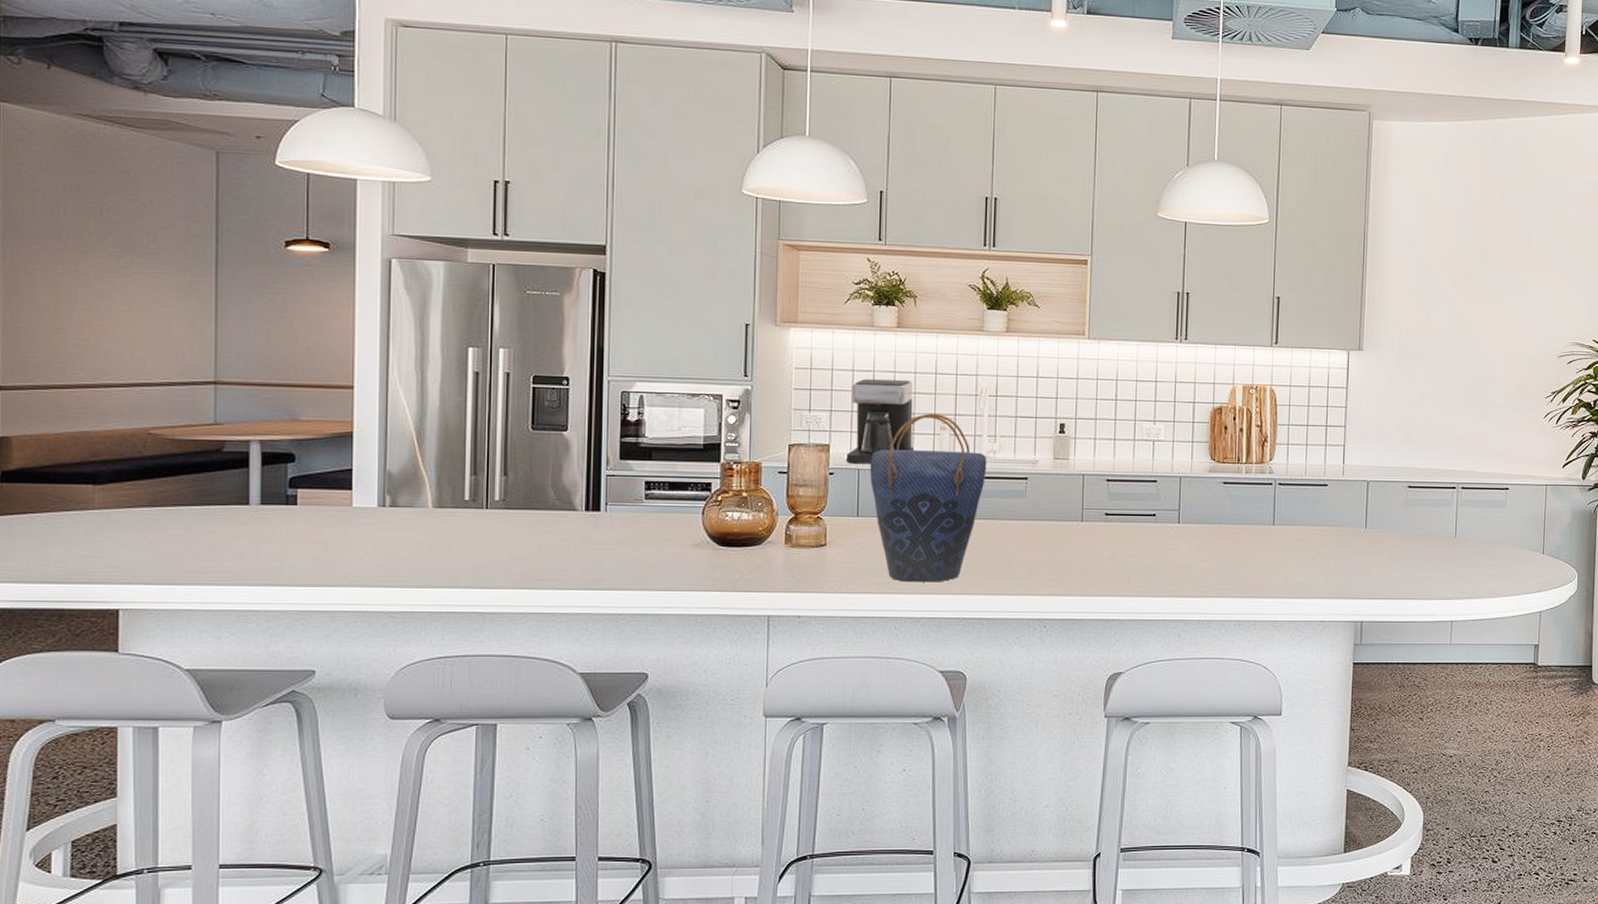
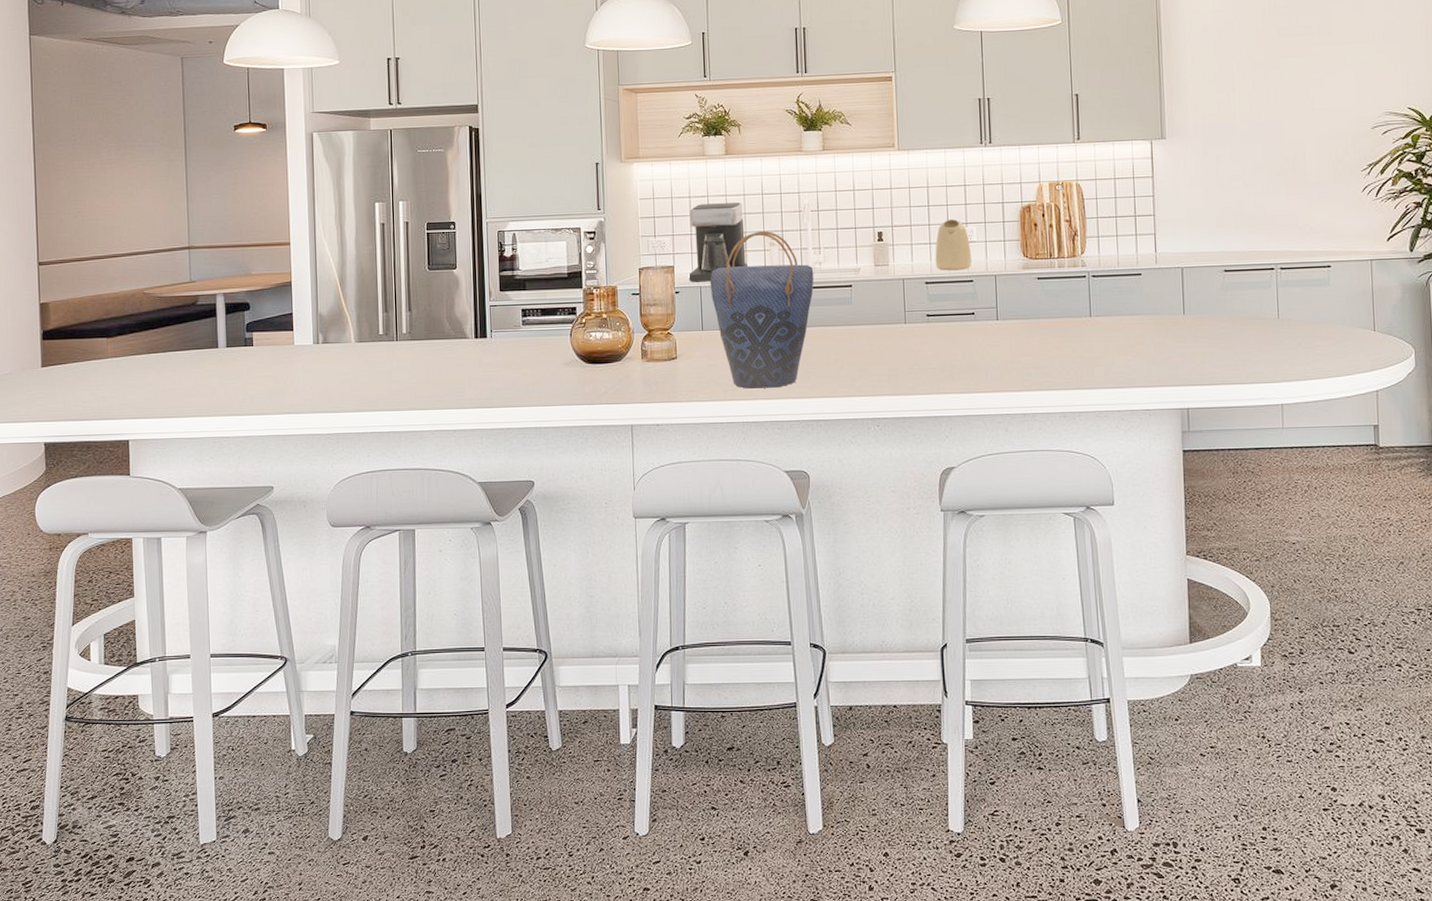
kettle: none [1119,416,1158,470] -> present [935,219,972,271]

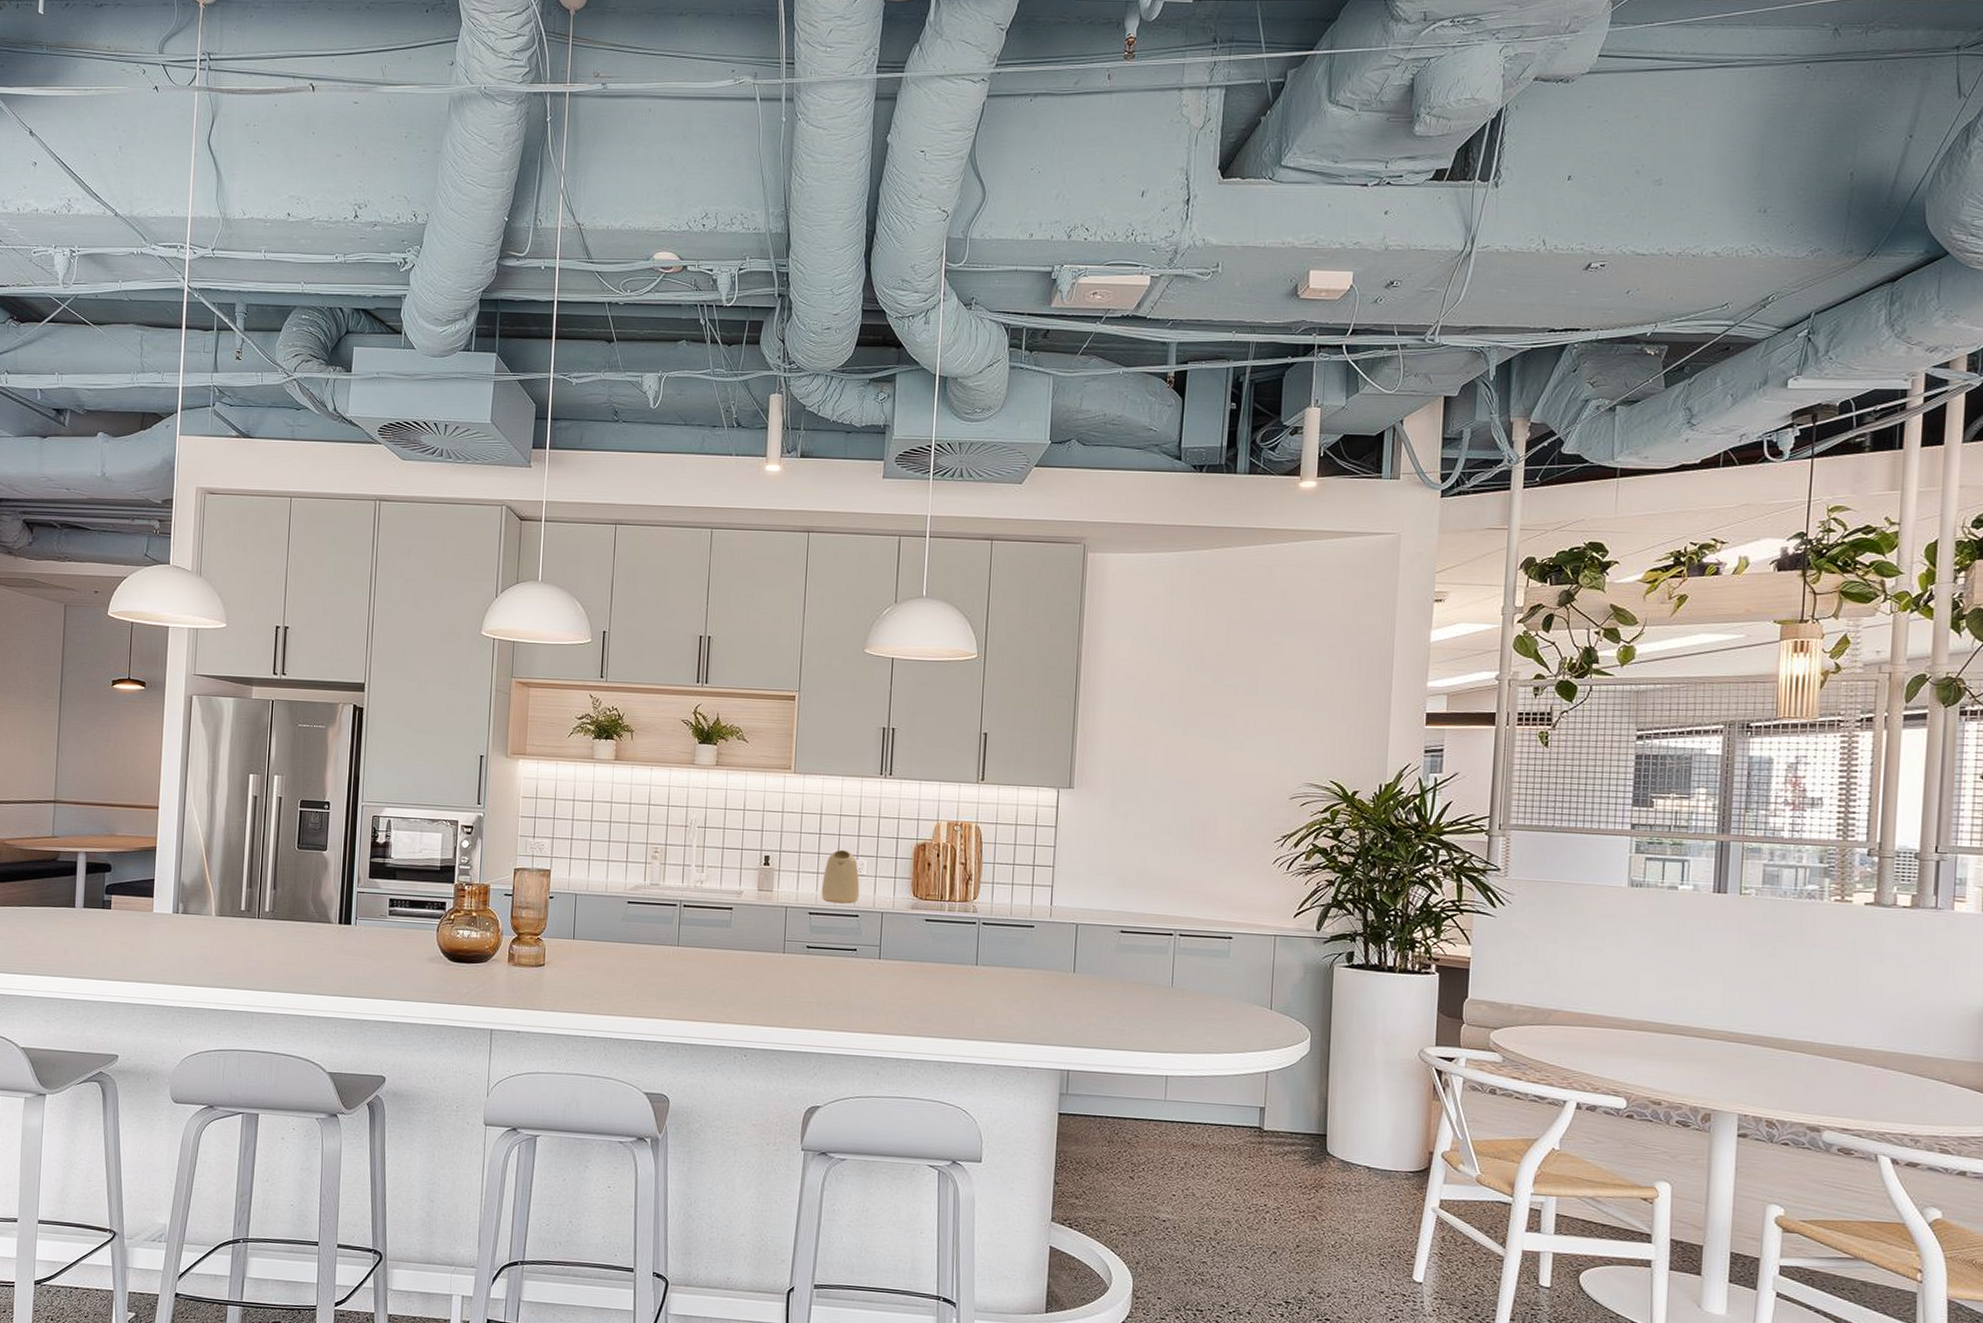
coffee maker: present [688,202,747,282] -> none [564,809,628,890]
shopping bag: present [710,231,814,389] -> none [586,843,695,1006]

